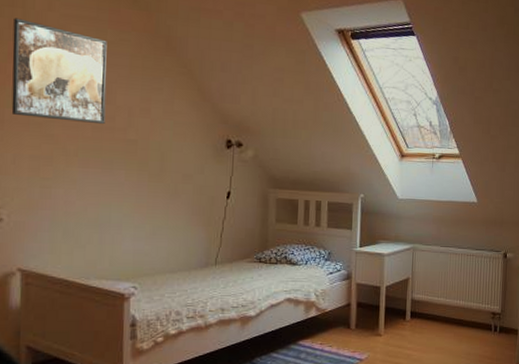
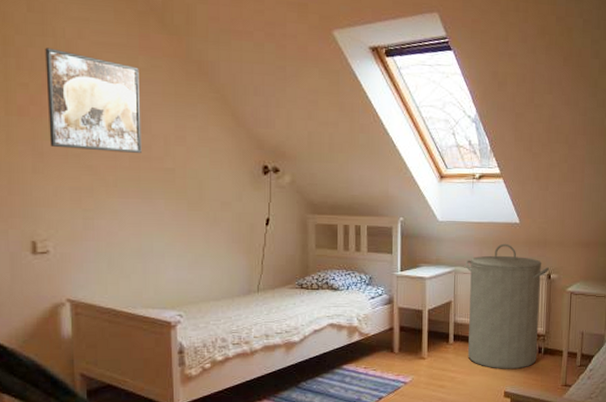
laundry hamper: none [423,222,505,347] -> present [465,243,549,369]

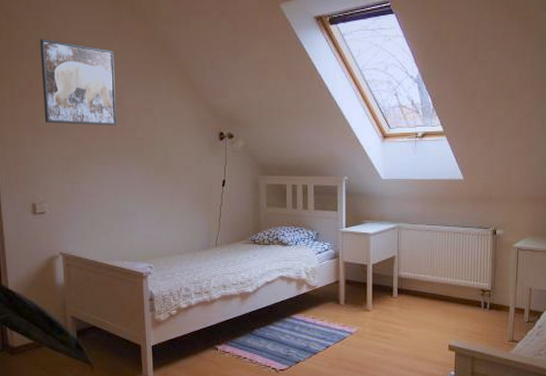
laundry hamper: present [465,243,549,369] -> none [408,200,494,323]

